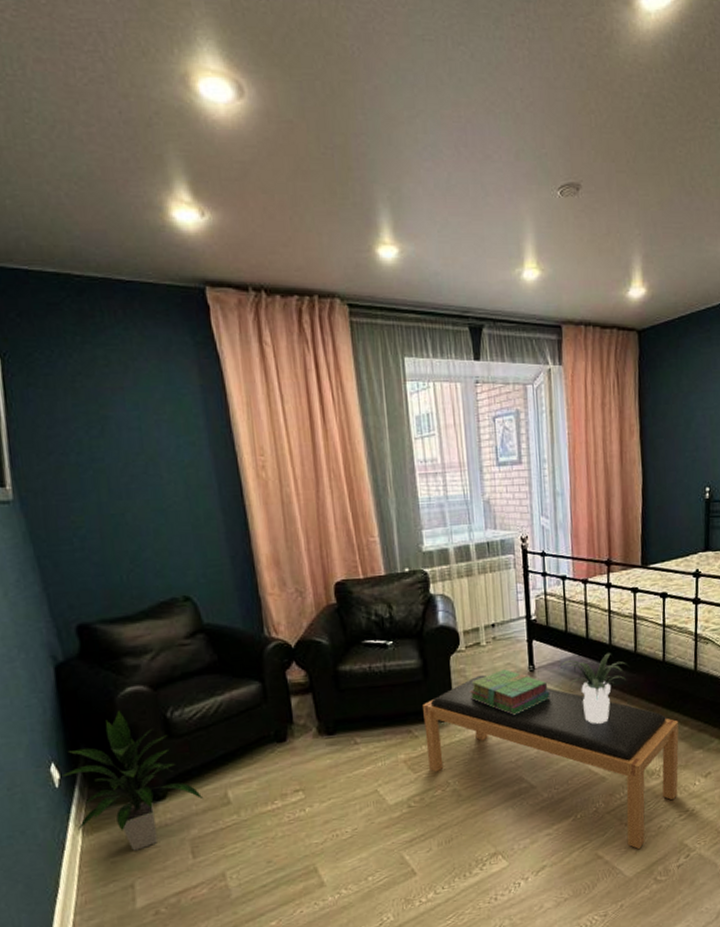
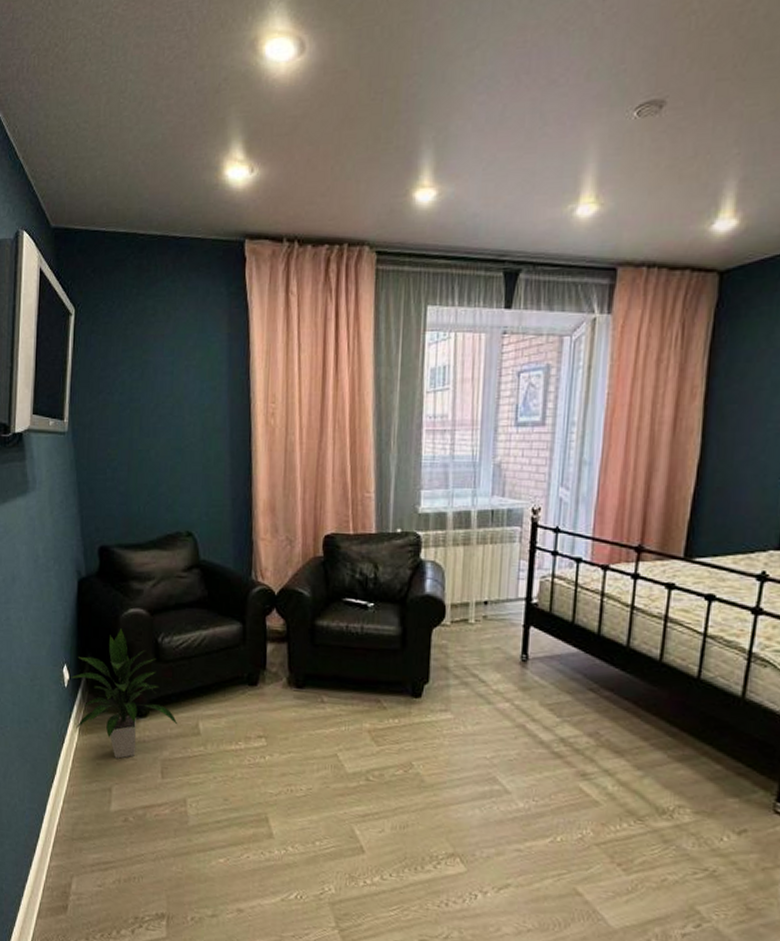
bench: present [423,674,679,849] -> none [393,655,710,898]
stack of books: present [469,668,550,715] -> none [448,652,543,707]
potted plant: present [559,653,629,724] -> none [558,655,649,738]

